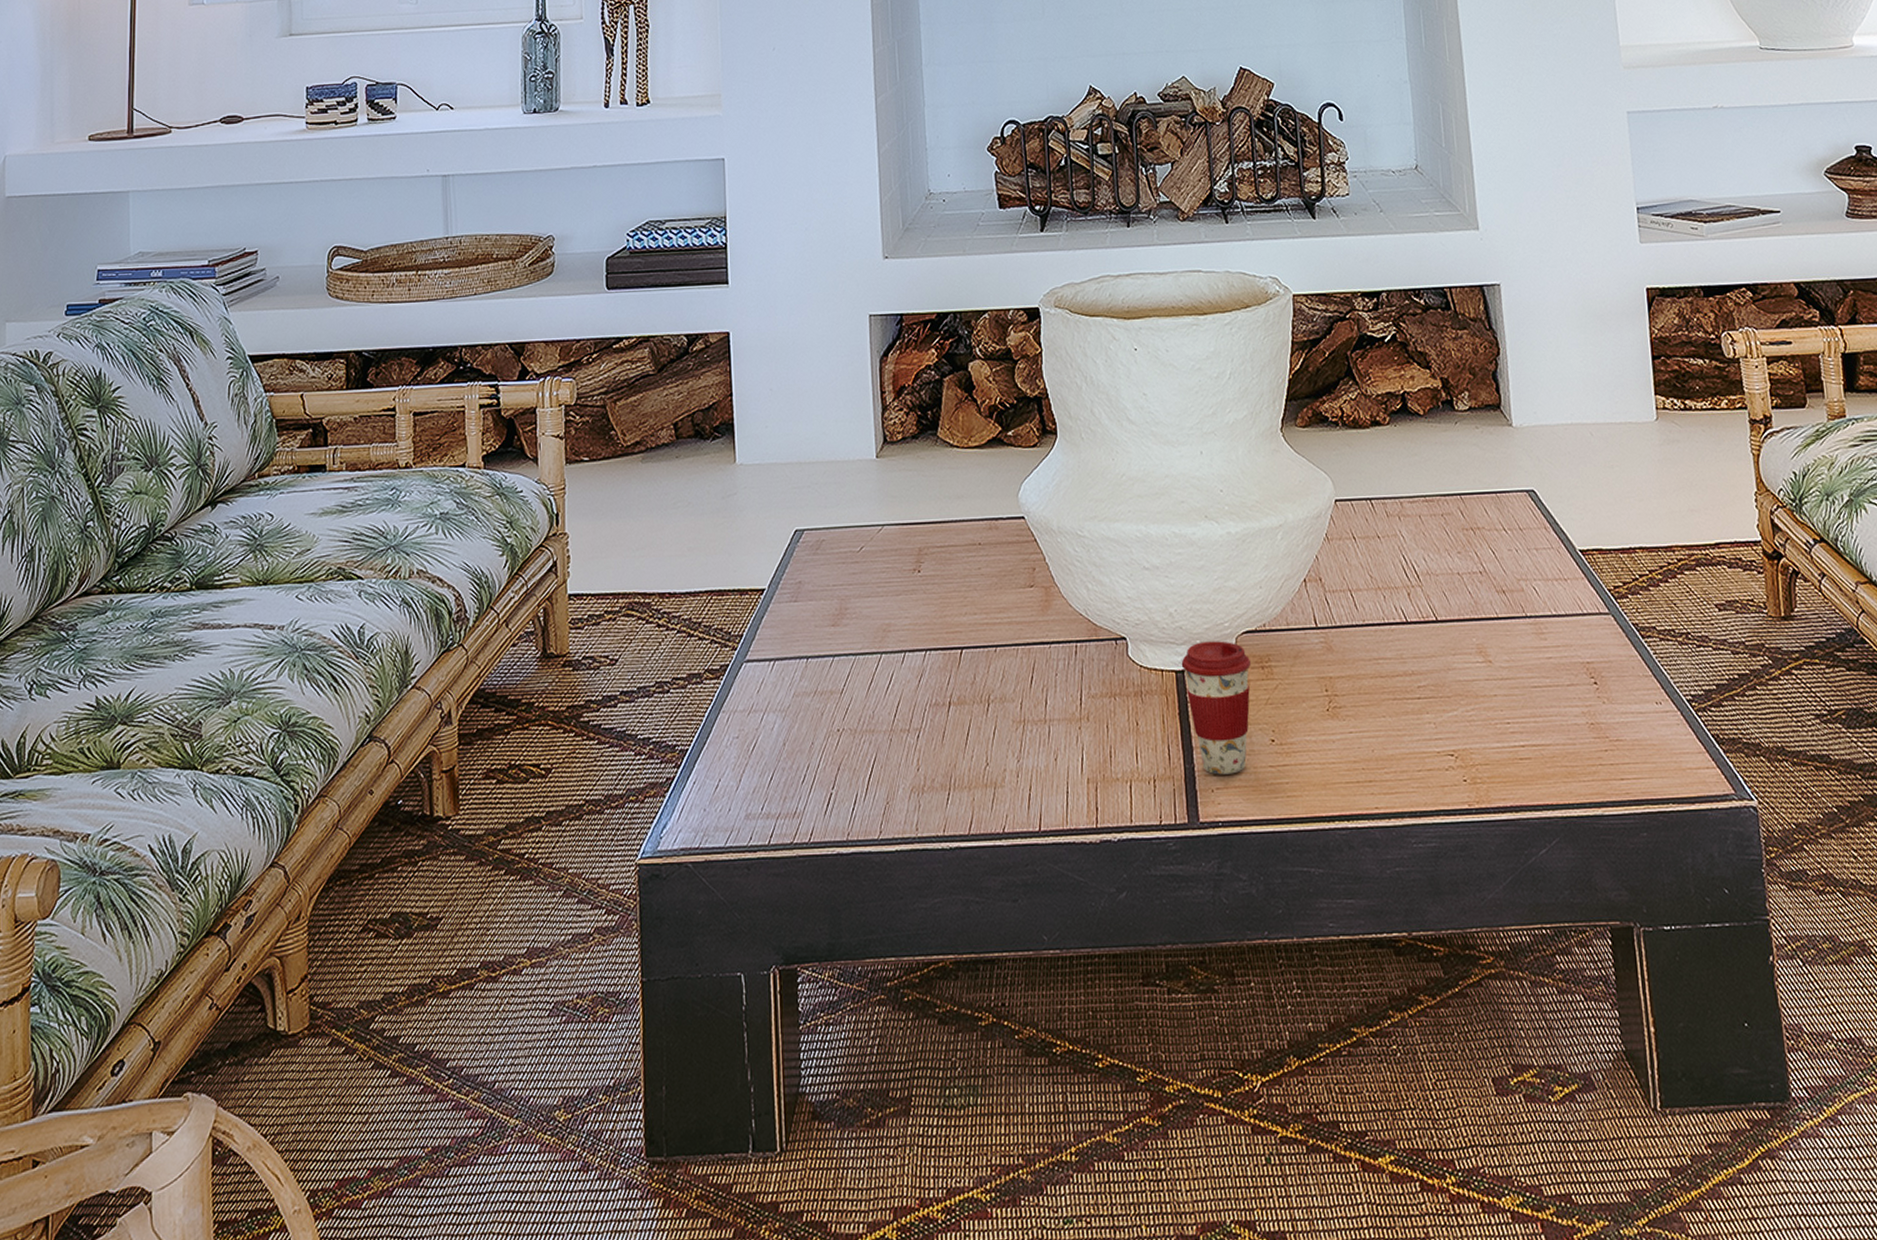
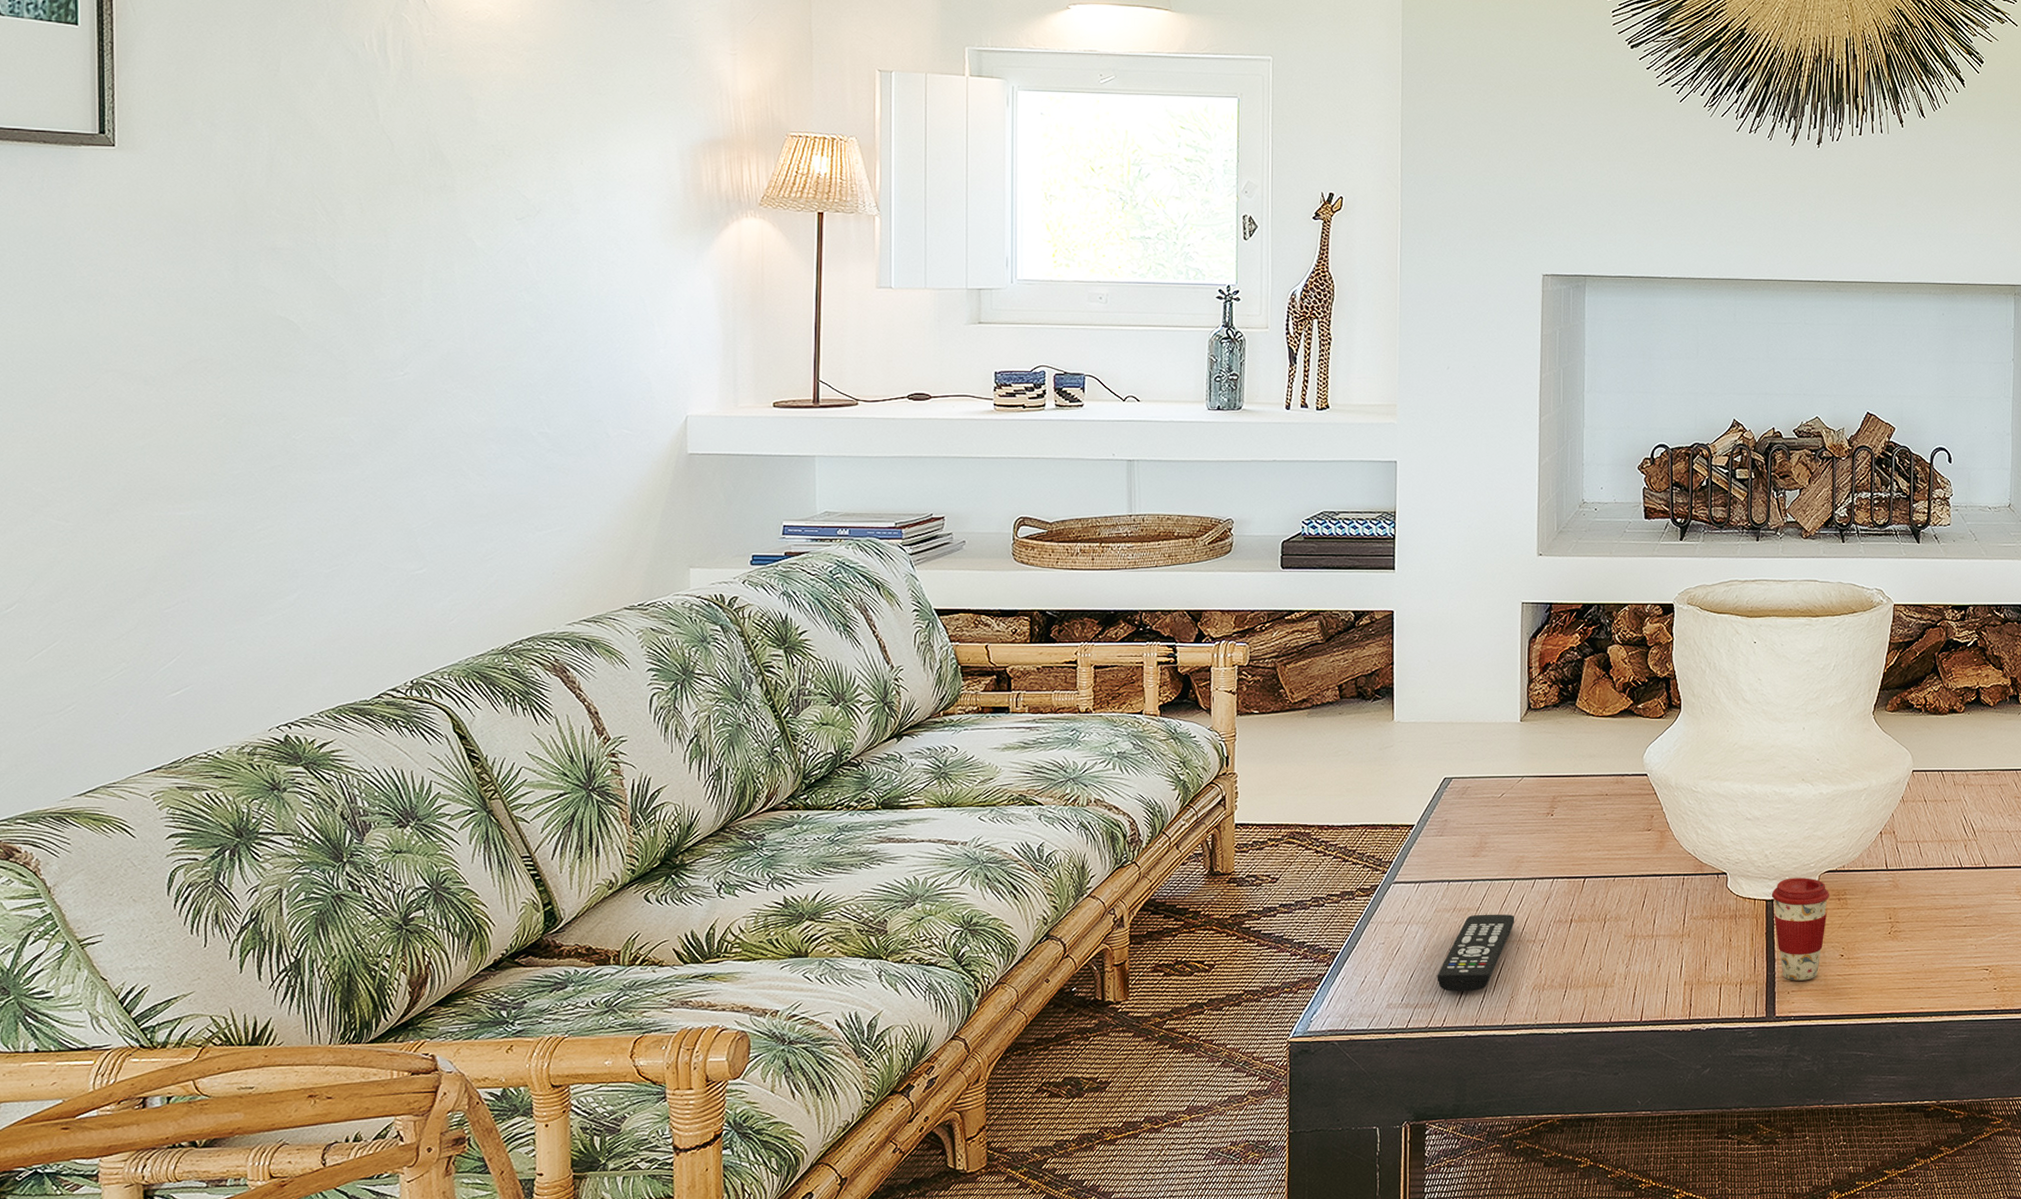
remote control: none [800,697,885,798] -> present [1437,914,1515,992]

